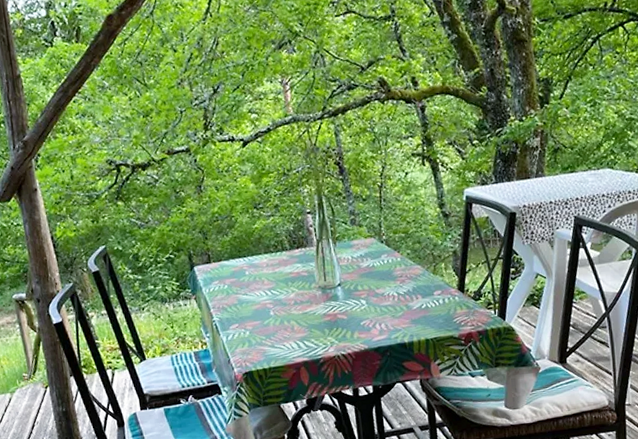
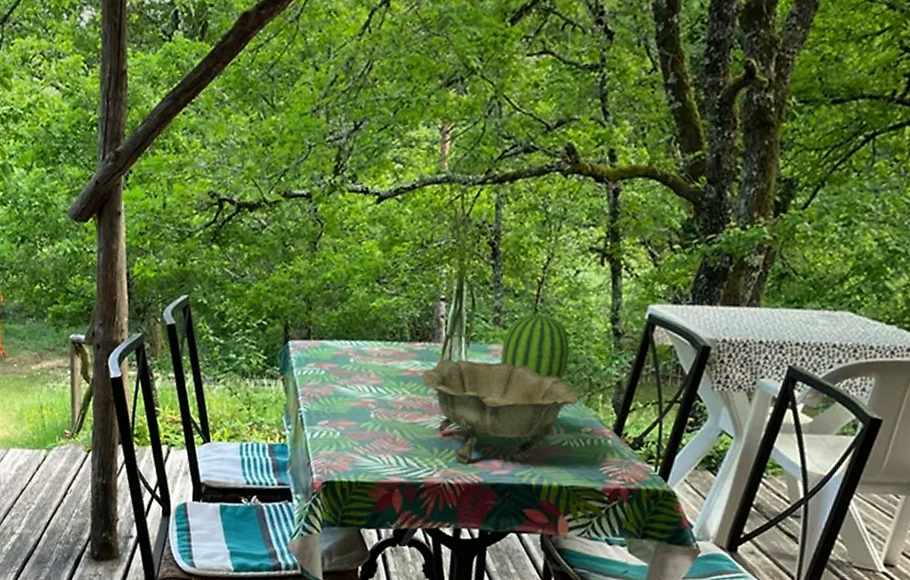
decorative bowl: none [303,251,428,337] -> present [421,358,580,464]
fruit: none [361,208,414,259] -> present [500,311,570,381]

